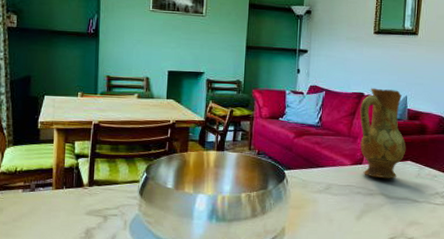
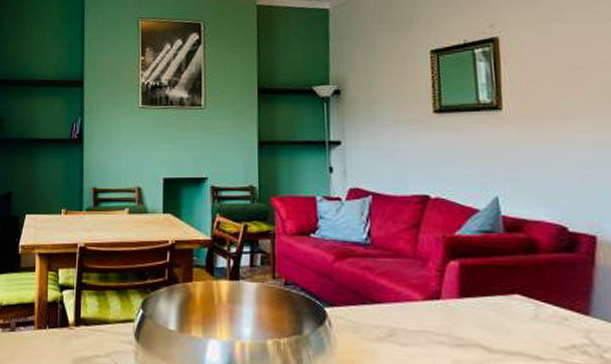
ceramic jug: present [360,88,406,179] -> none [426,187,509,322]

